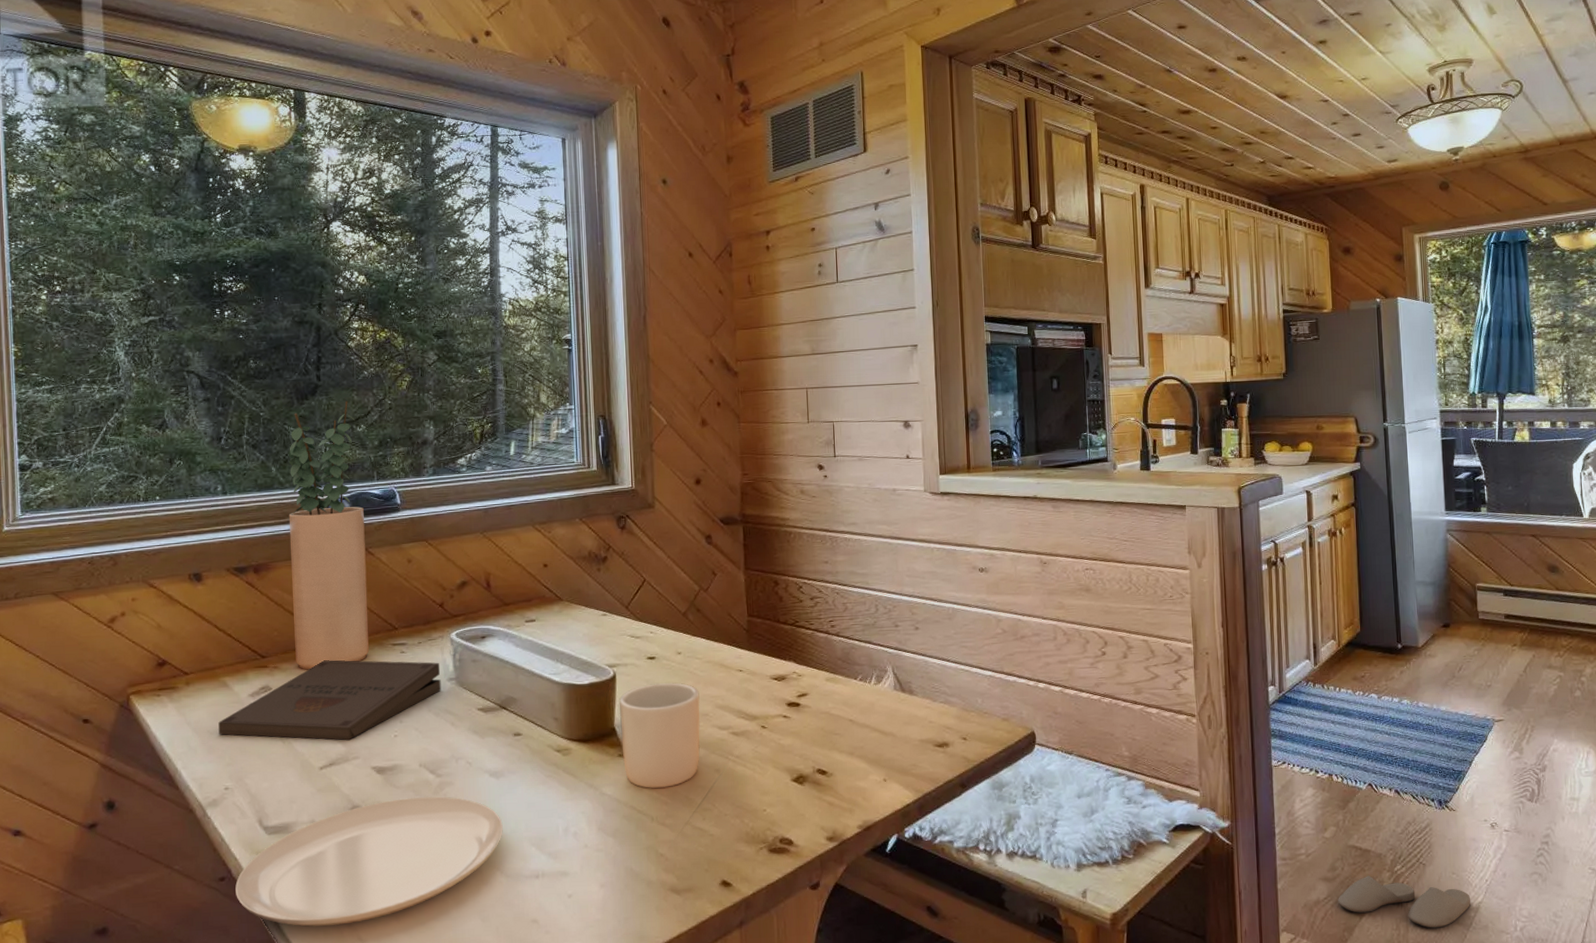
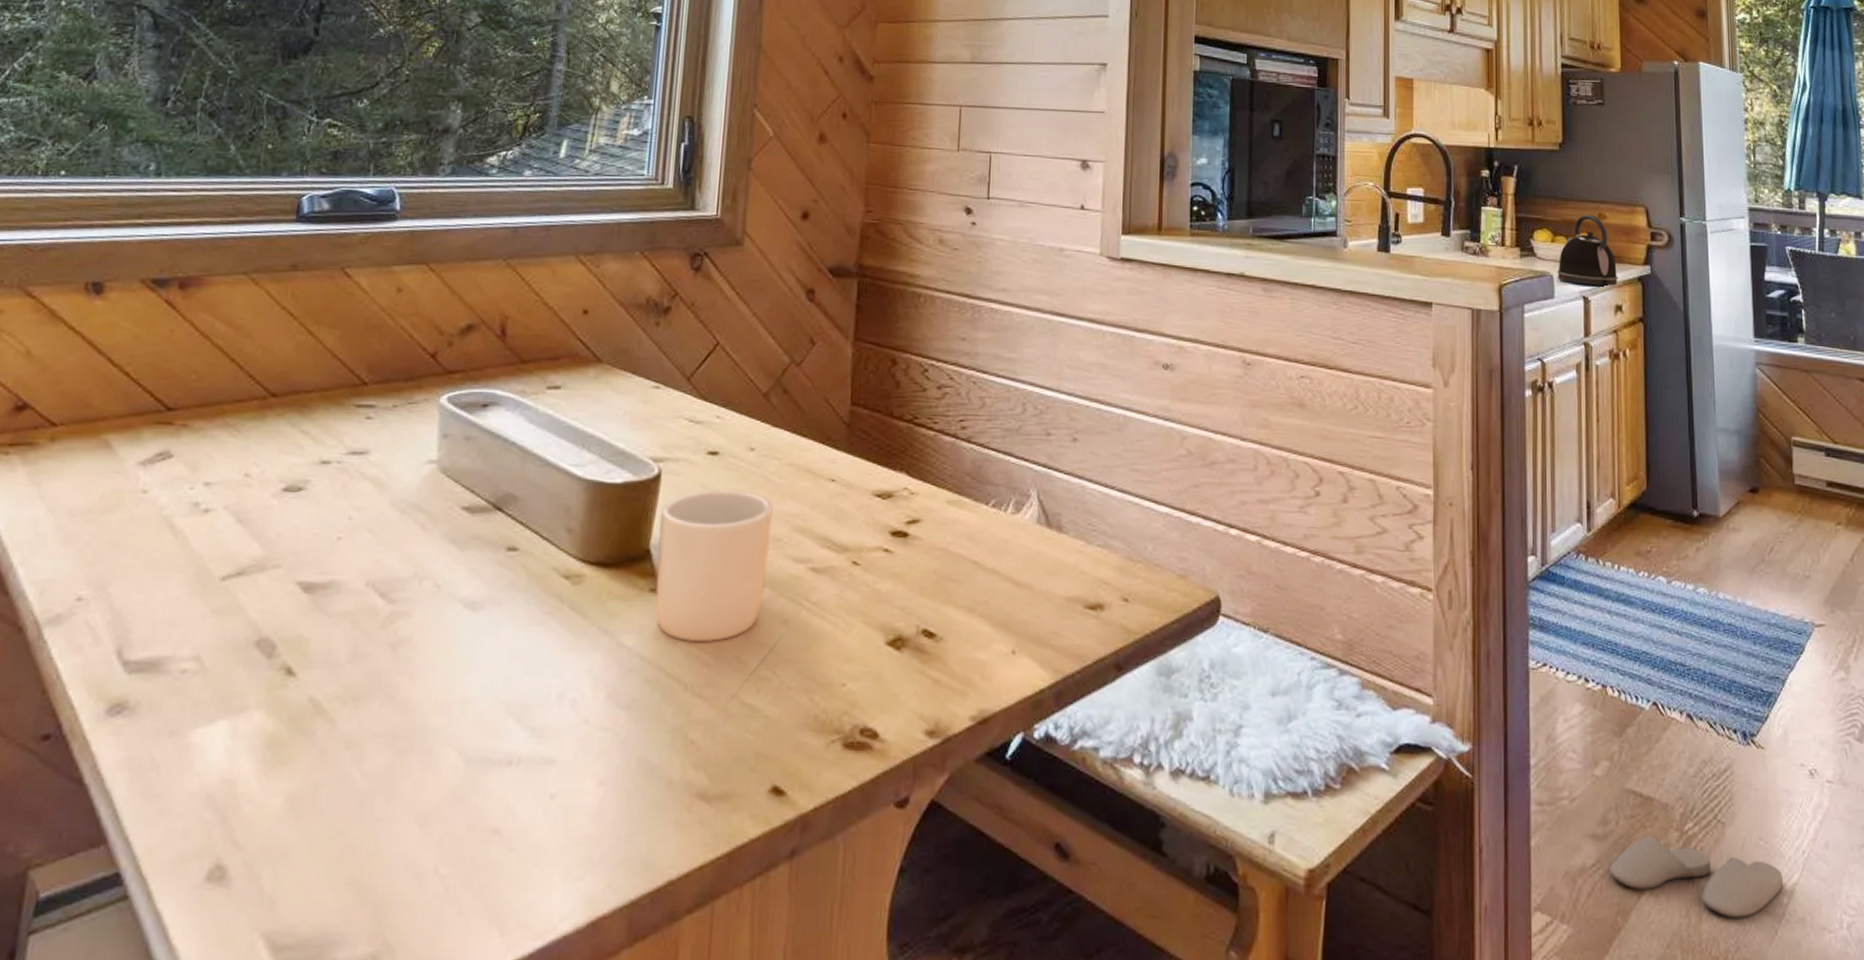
pizza box: present [218,660,441,741] -> none [84,421,418,540]
plate: present [235,796,503,927] -> none [61,632,472,820]
vase: present [288,400,369,670] -> none [214,65,357,433]
kettle: none [1285,426,1334,482] -> present [1557,214,1618,286]

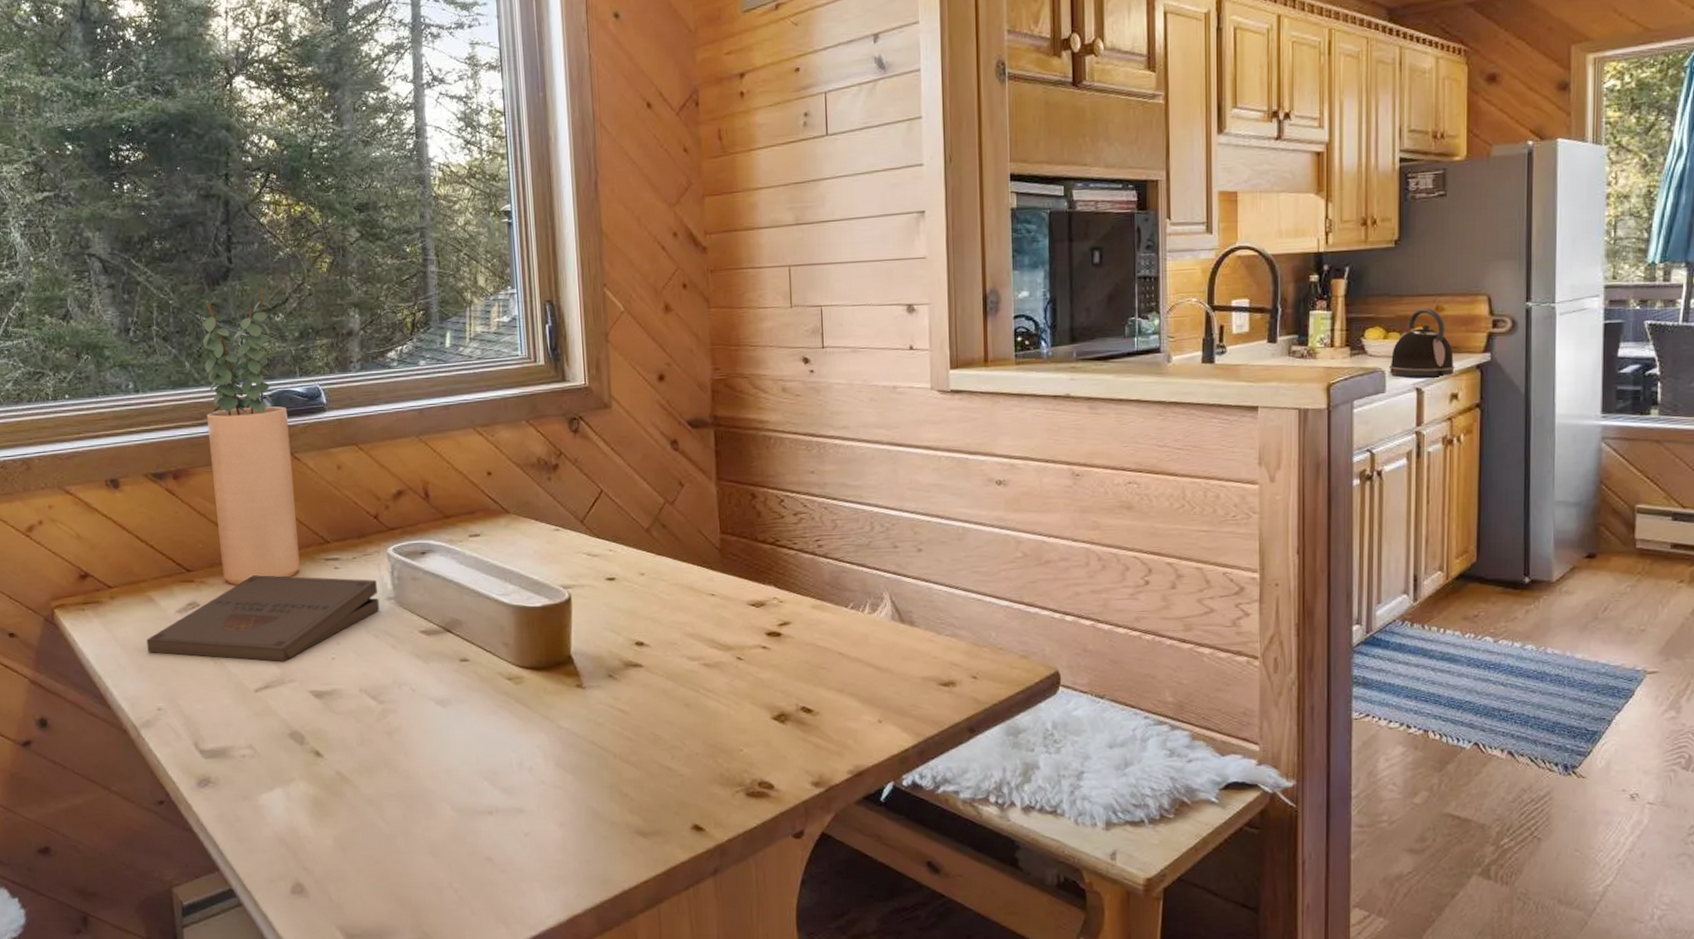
pizza box: none [84,421,418,540] -> present [146,575,380,662]
vase: none [214,65,357,433] -> present [201,286,300,586]
mug: present [655,490,773,641] -> none [576,607,667,722]
slippers: present [1609,835,1783,918] -> none [1426,849,1596,912]

